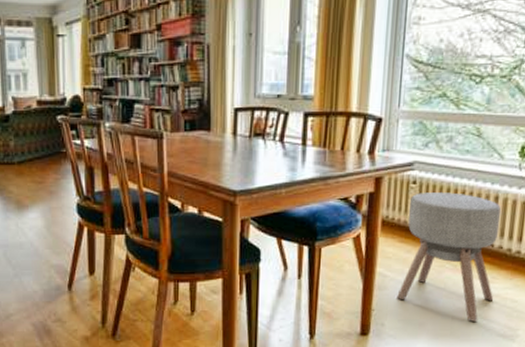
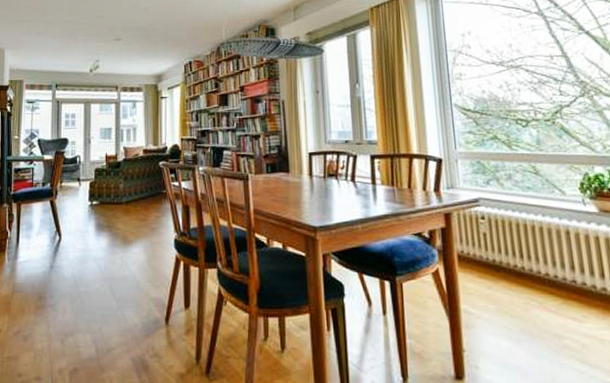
ottoman: present [397,192,502,322] -> none [482,227,591,366]

